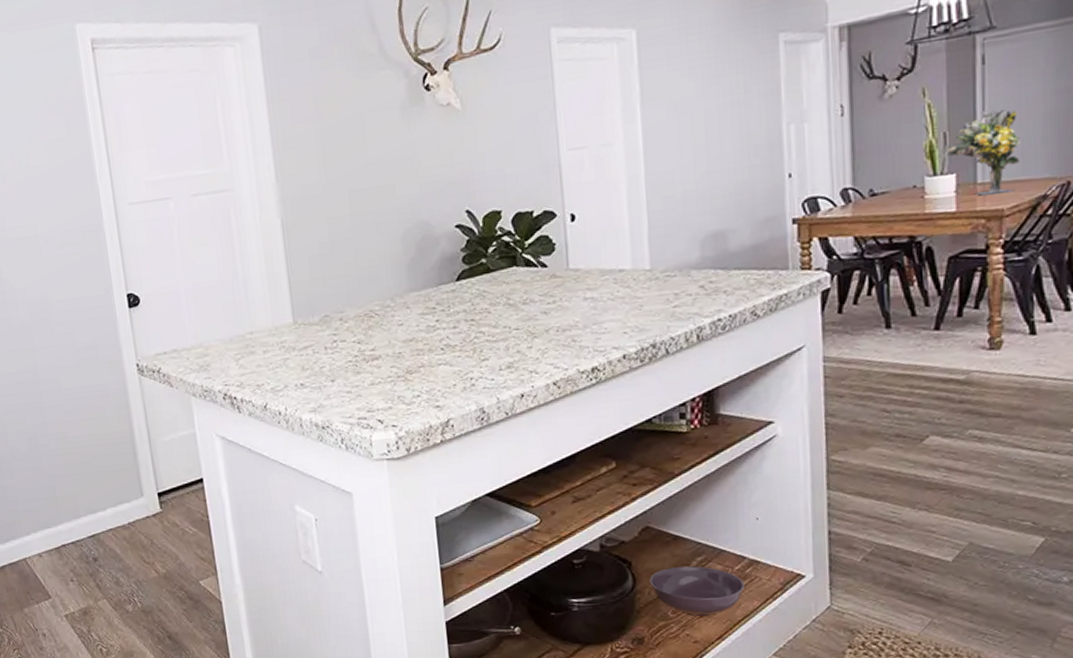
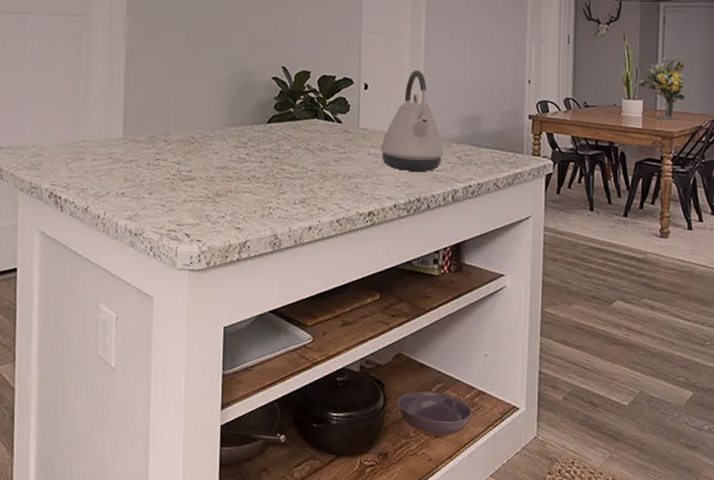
kettle: none [599,185,682,313] -> present [381,70,444,171]

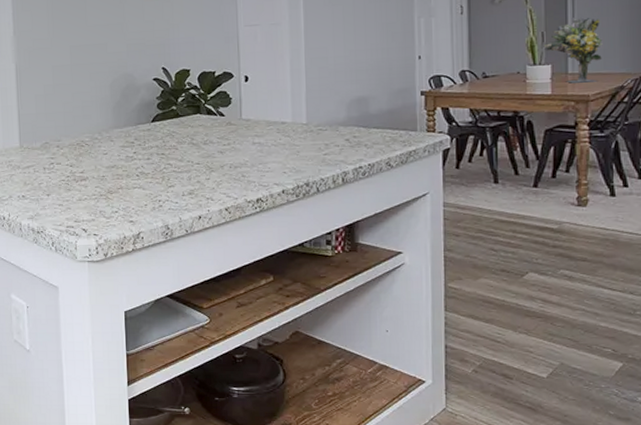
kettle: present [381,70,444,171] -> none [265,57,331,157]
bowl: present [397,391,473,437] -> none [297,367,376,409]

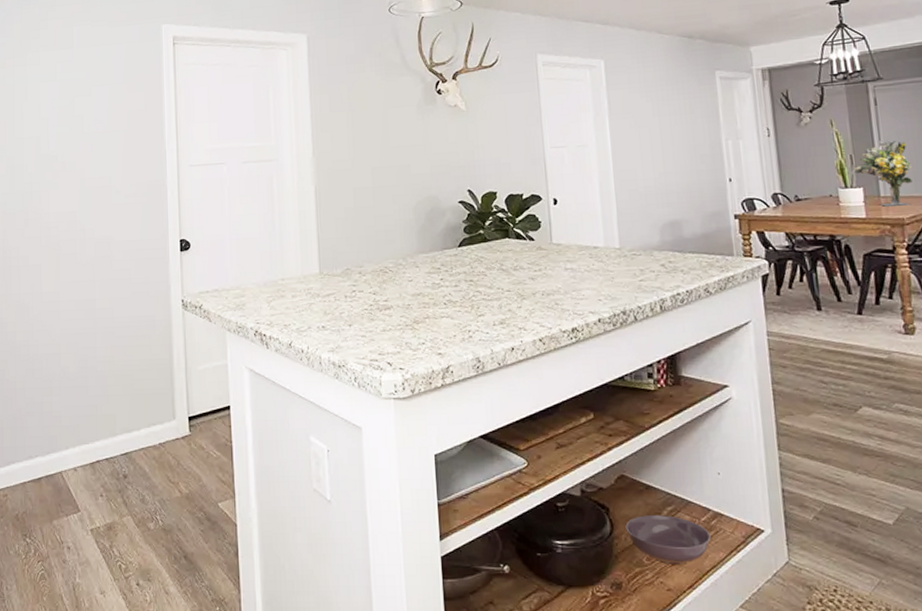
bowl: none [297,367,376,409] -> present [625,515,711,564]

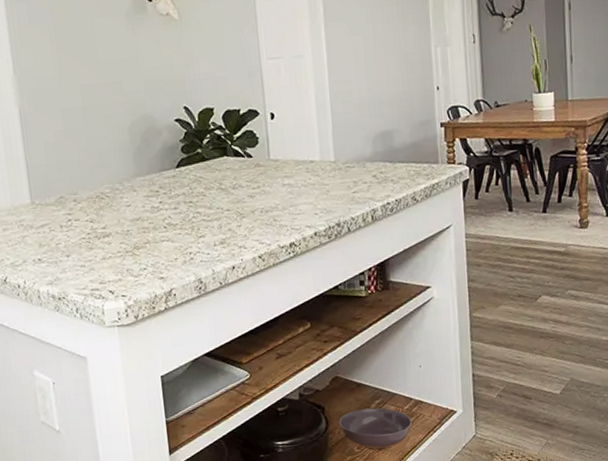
bouquet: present [852,140,912,207] -> none [546,44,596,110]

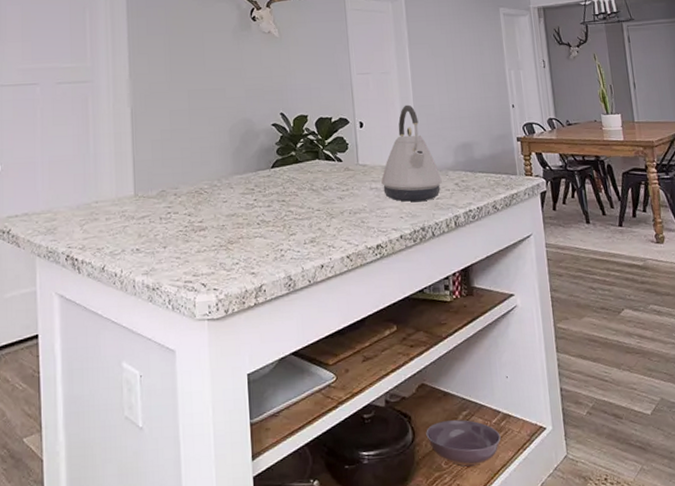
kettle: none [294,91,359,197] -> present [381,104,442,202]

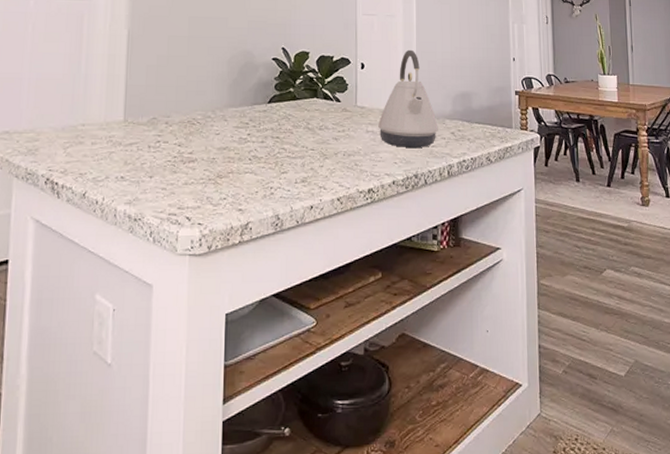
bowl: present [426,419,501,467] -> none [403,372,477,420]

